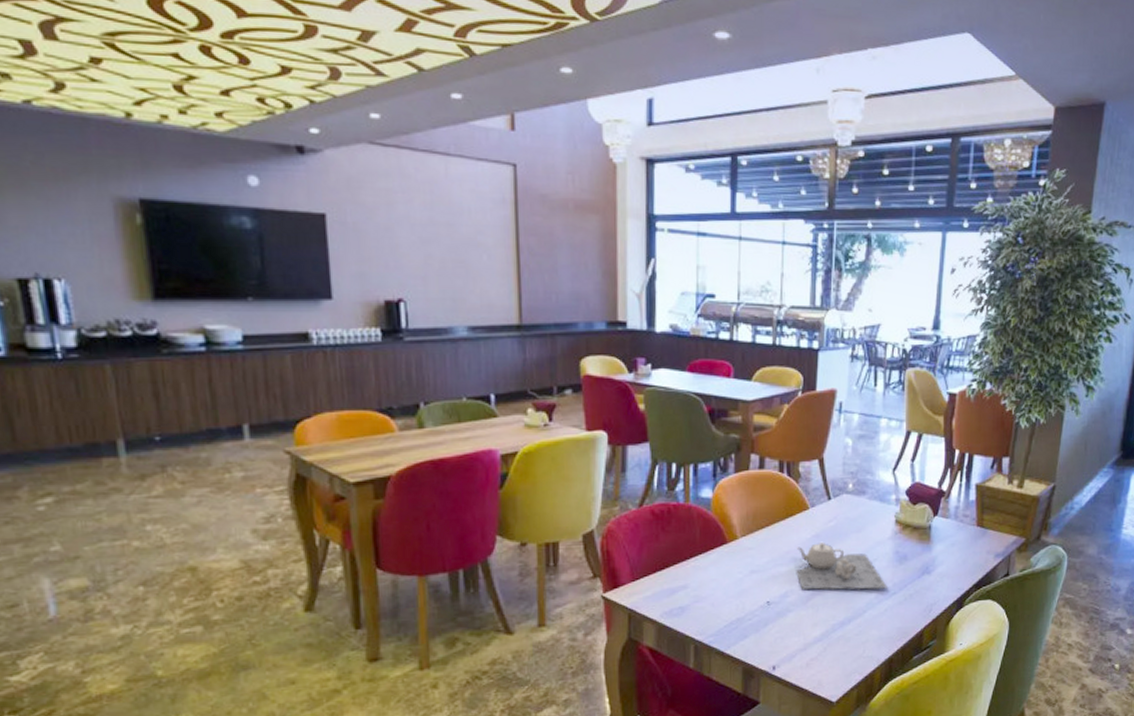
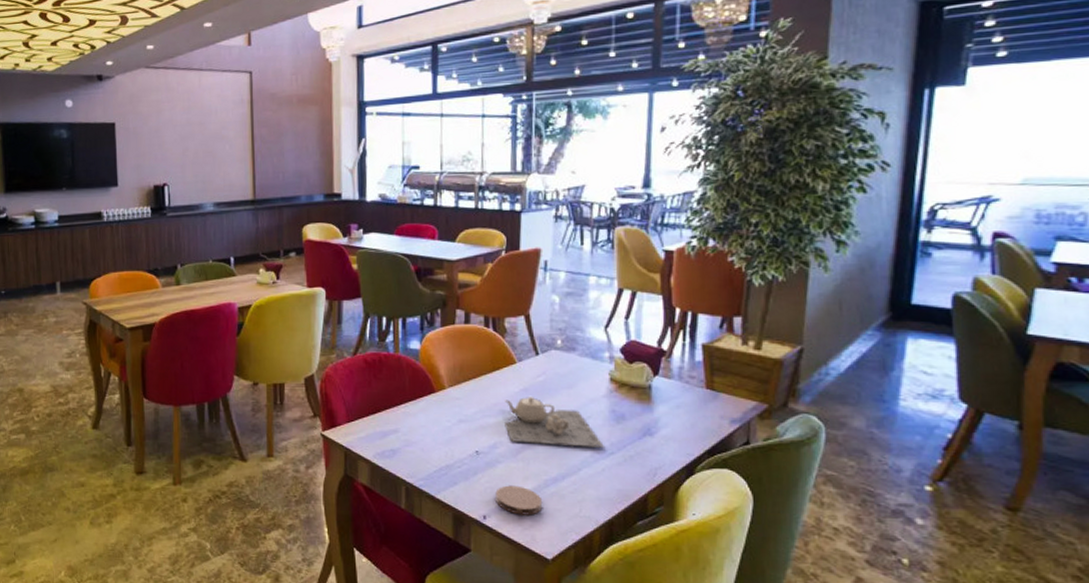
coaster: none [785,633,830,662] -> present [495,485,543,516]

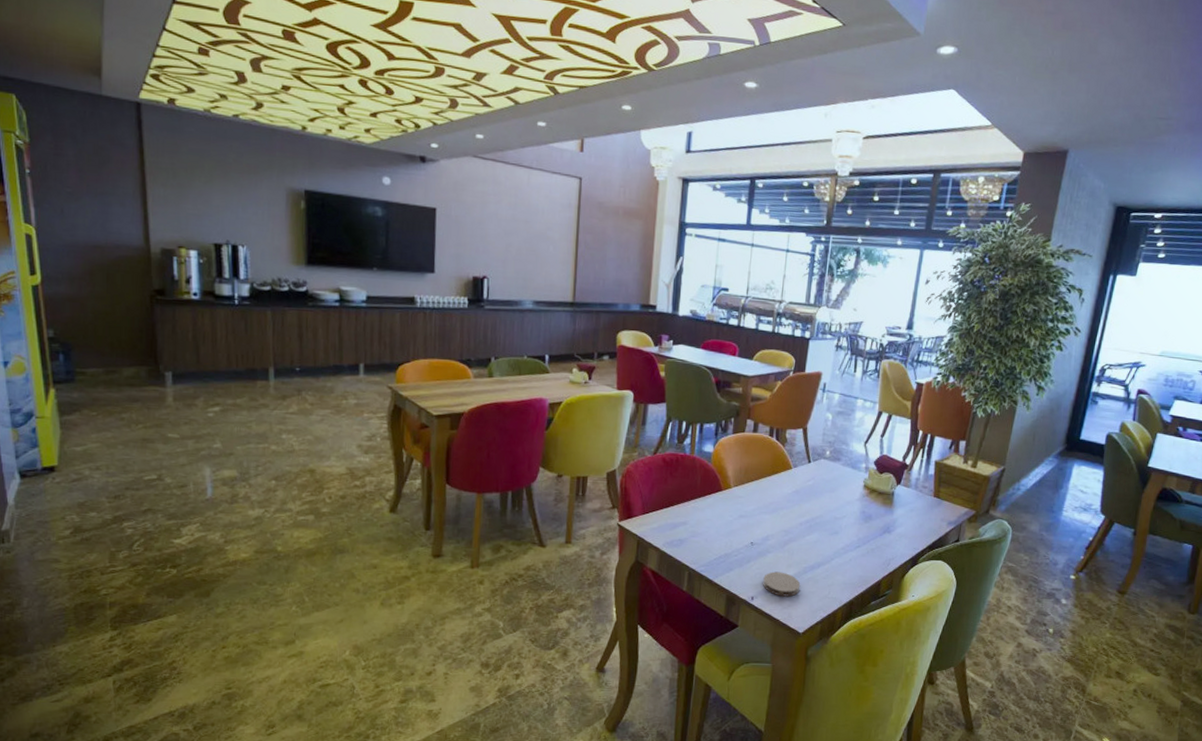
teapot: present [504,396,605,448] -> none [777,497,854,542]

